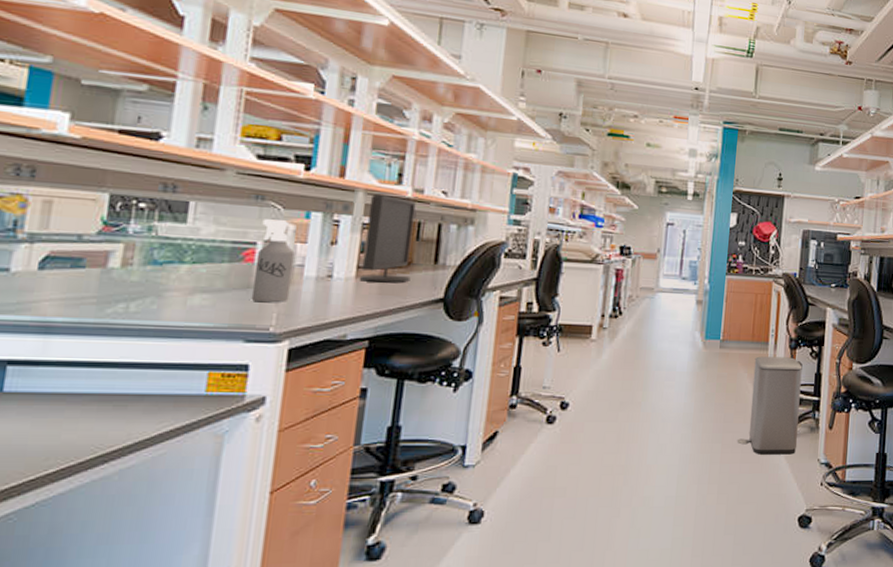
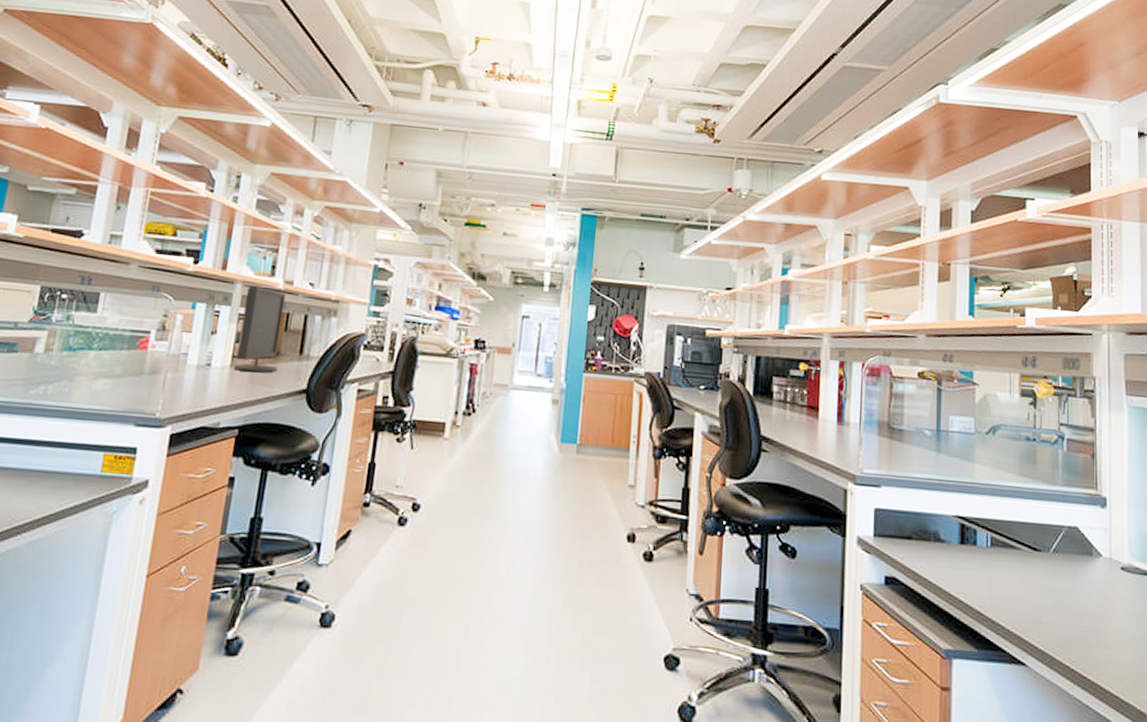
spray bottle: present [250,219,295,303] -> none [142,309,181,389]
pedal bin: present [737,356,803,455] -> none [594,464,668,581]

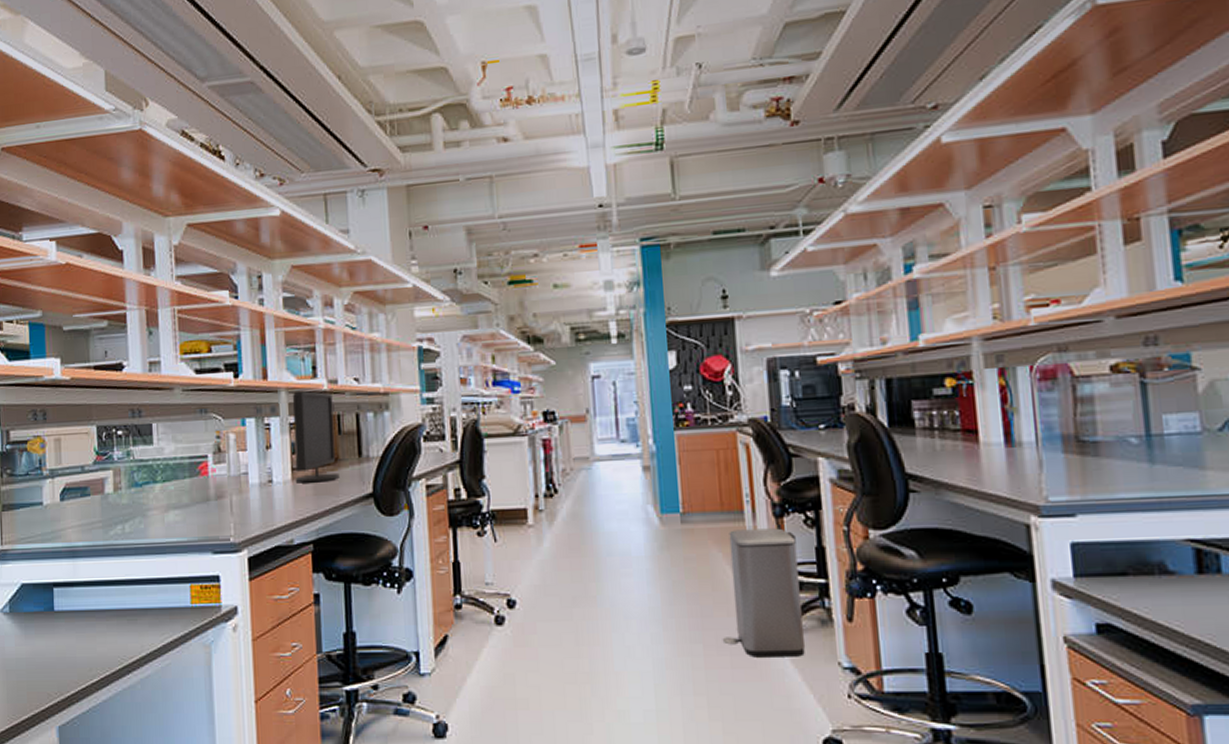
pedal bin: none [594,464,668,581] -> present [722,528,805,658]

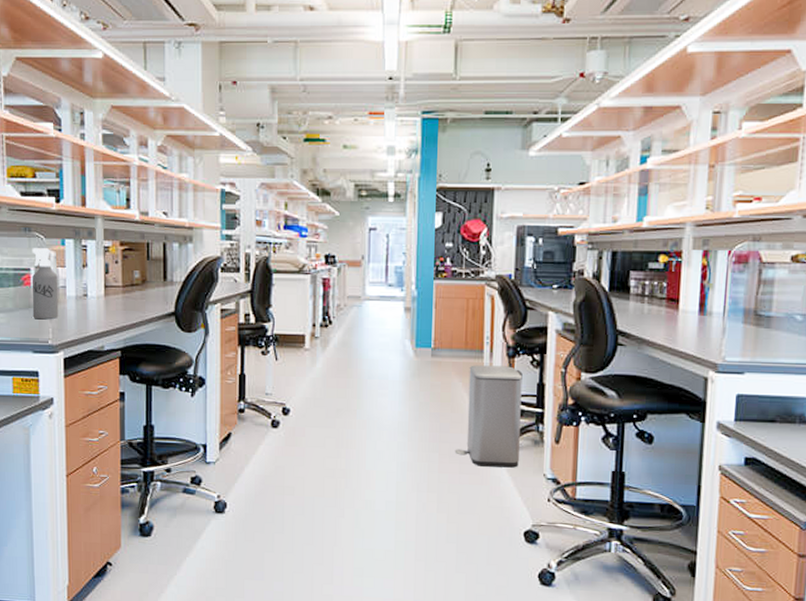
spray bottle: none [209,430,241,514] -> present [32,248,59,320]
monitor: present [292,390,340,484] -> none [107,219,146,300]

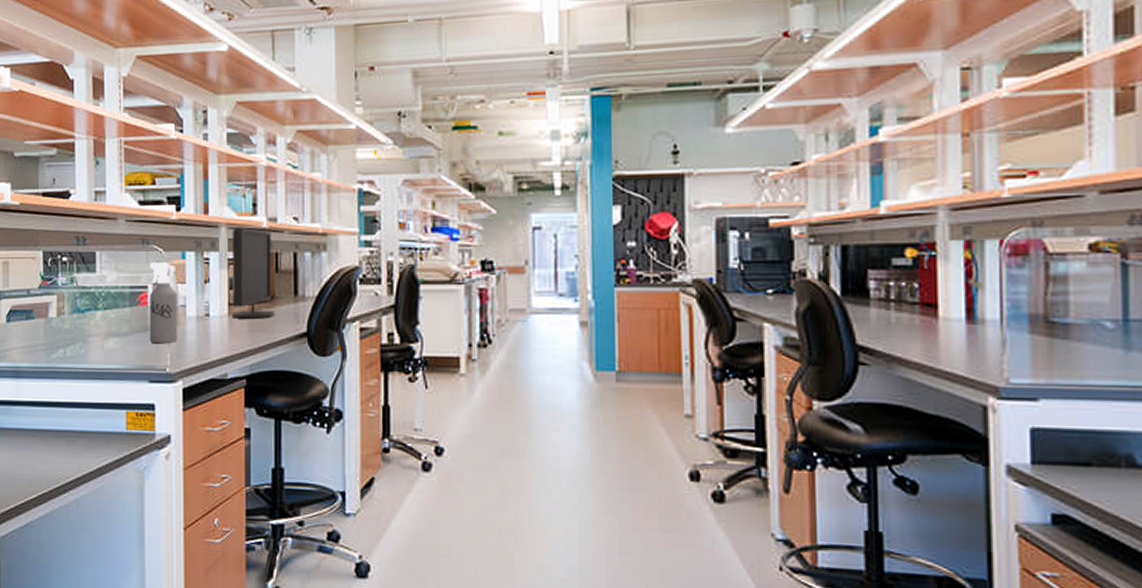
monitor: none [107,219,146,300] -> present [231,227,275,319]
pedal bin: present [454,365,523,468] -> none [651,392,737,525]

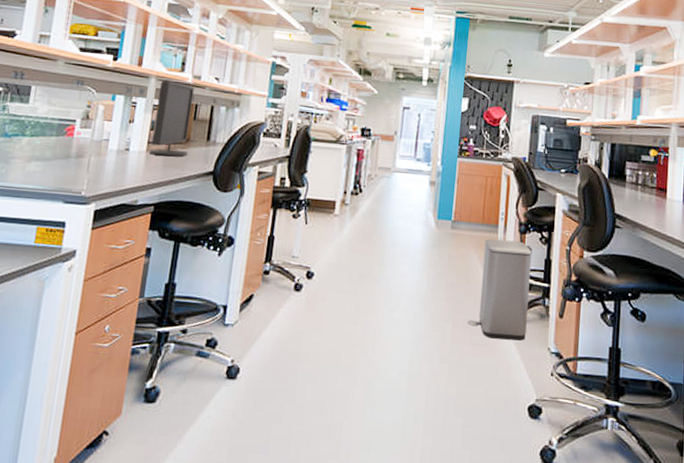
spray bottle: present [149,262,178,344] -> none [69,101,103,171]
pedal bin: none [651,392,737,525] -> present [467,238,532,341]

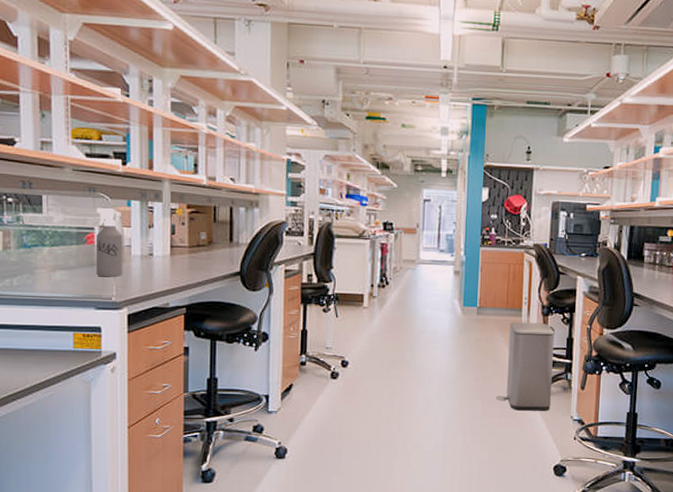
spray bottle: none [69,101,103,171] -> present [95,208,123,278]
monitor: present [149,79,195,157] -> none [173,182,212,260]

